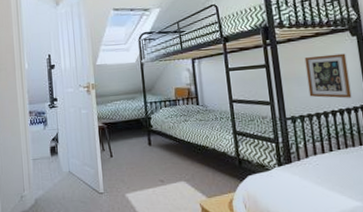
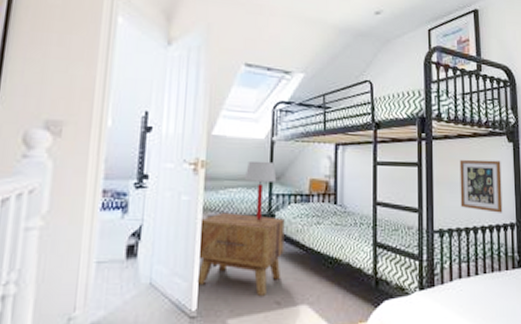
side table: none [97,118,162,176] -> present [197,212,285,296]
table lamp: none [124,78,149,123] -> present [245,160,277,221]

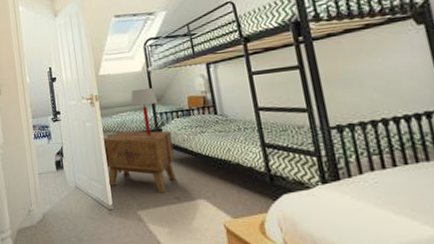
picture frame: present [459,159,503,213] -> none [351,46,422,102]

